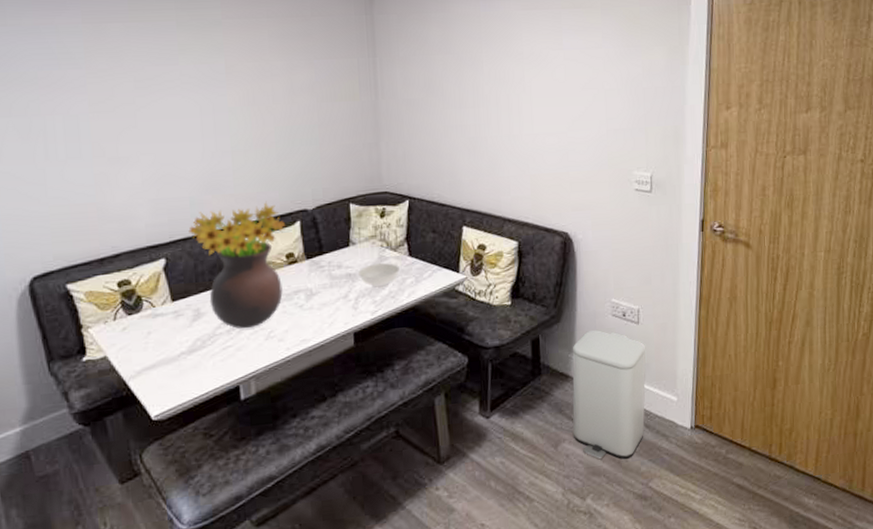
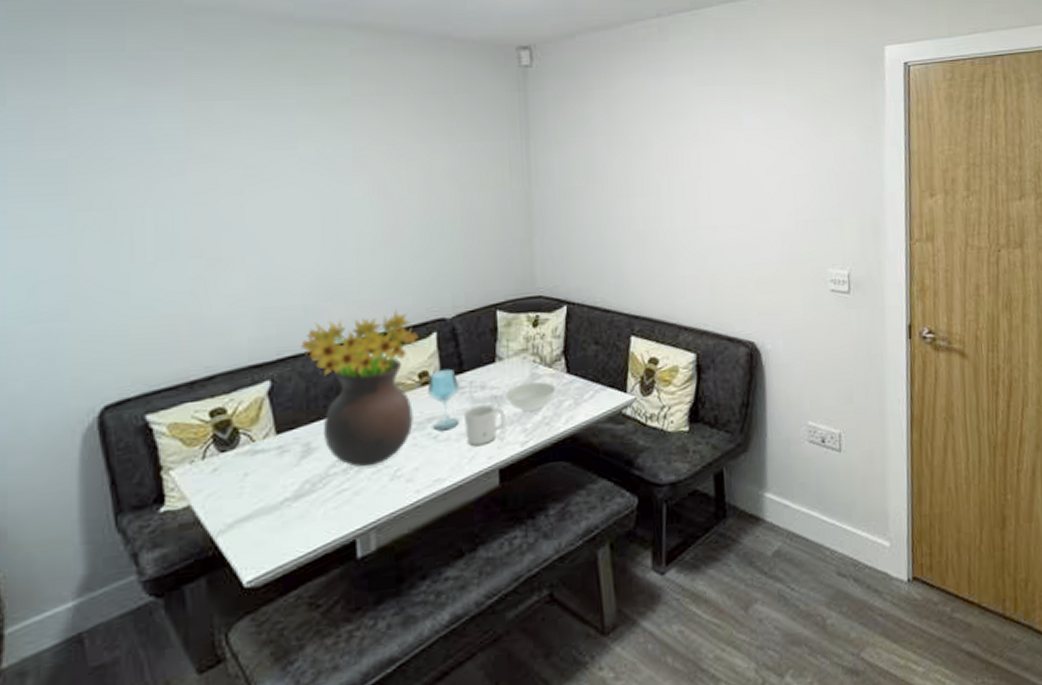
wine glass: none [293,251,321,301] -> present [427,368,460,431]
mug: none [324,281,359,313] -> present [464,405,506,446]
pedal bin: present [572,329,646,460] -> none [763,459,853,625]

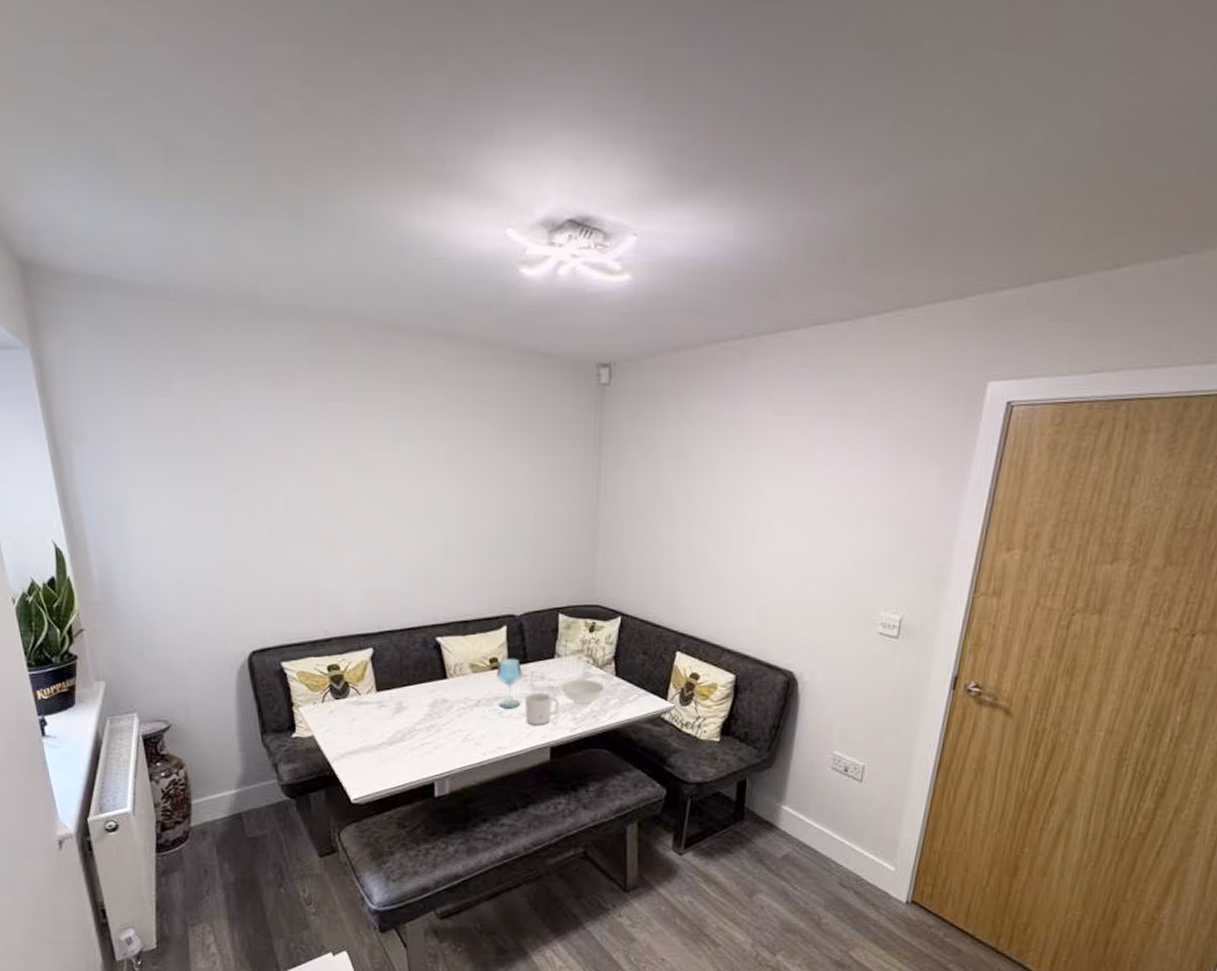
flower arrangement: present [301,308,418,467] -> none [397,601,491,727]

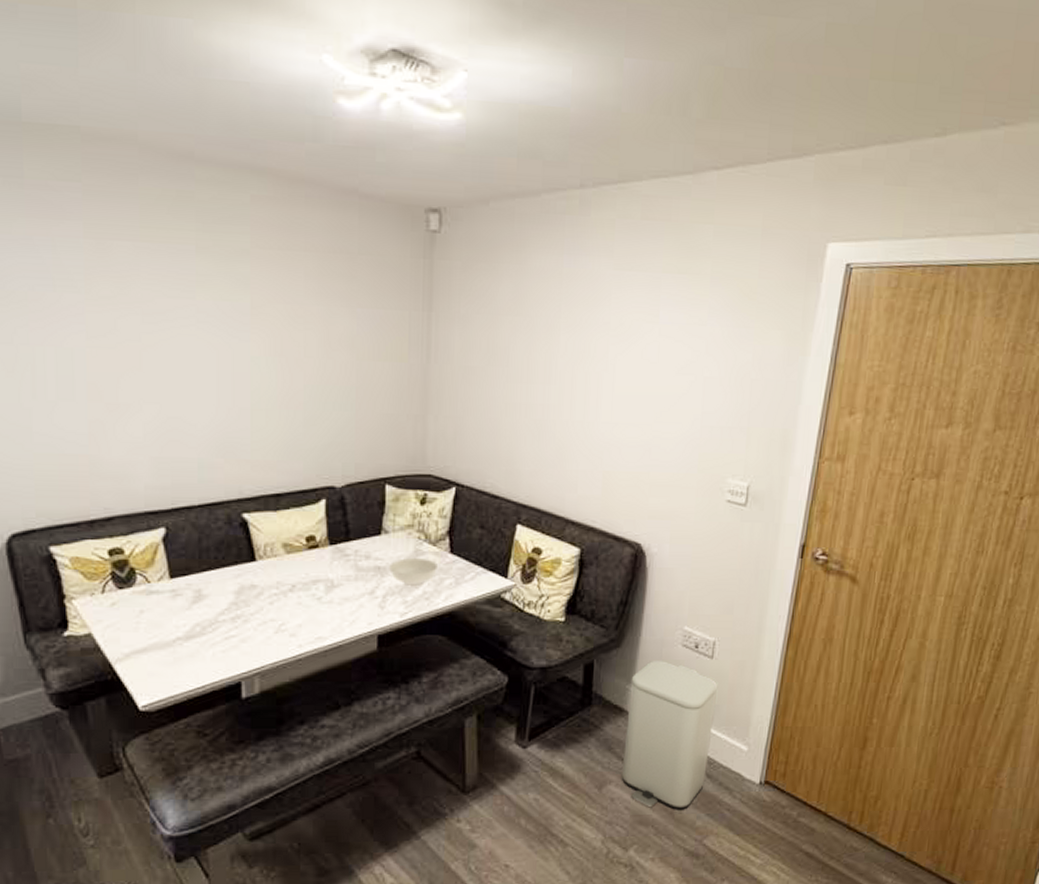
wine glass: present [496,658,523,709] -> none [313,535,345,593]
mug: present [525,693,559,725] -> none [348,574,387,610]
pedal bin: none [770,780,867,922] -> present [621,660,718,810]

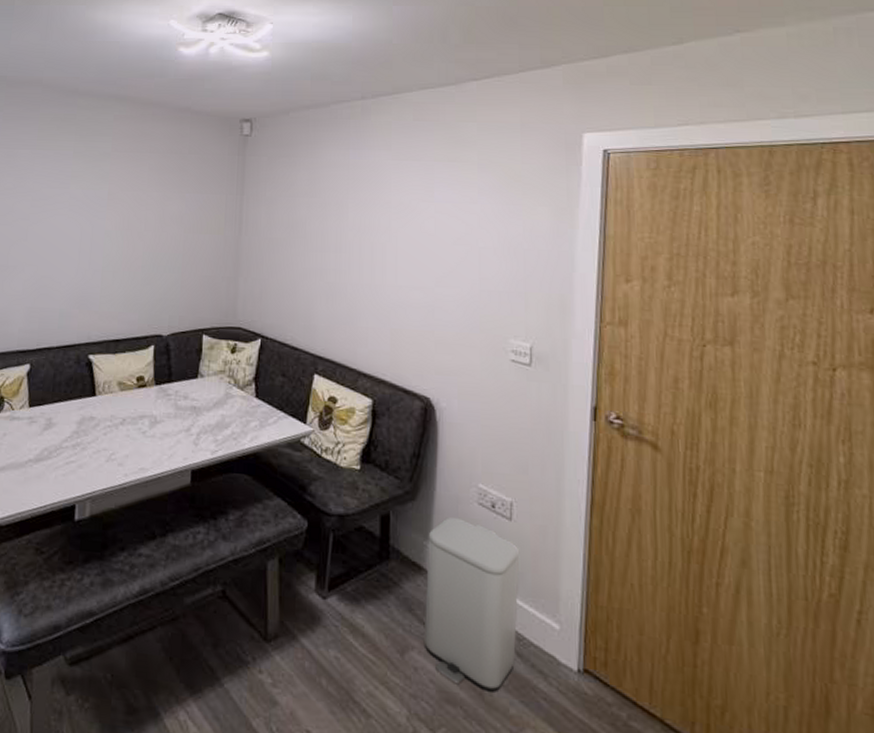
bowl: present [389,558,439,586] -> none [203,400,246,426]

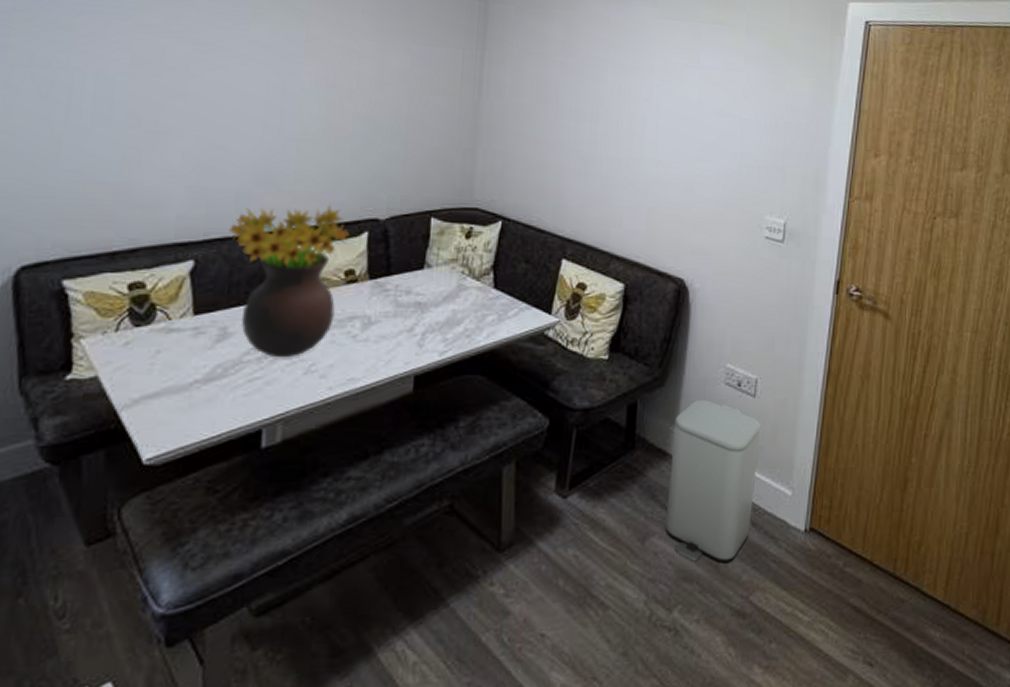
flower arrangement: none [54,321,140,446] -> present [229,203,349,357]

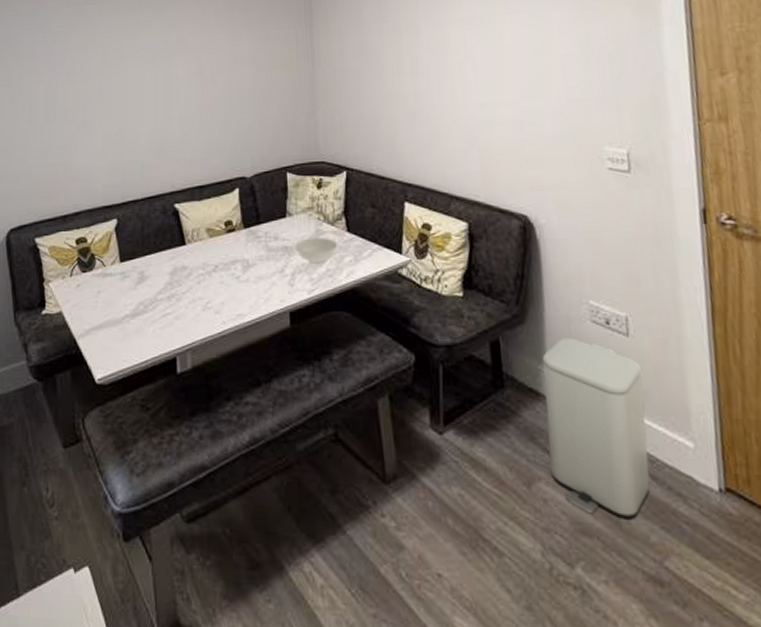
flower arrangement: present [229,203,349,357] -> none [138,167,225,295]
bowl: none [430,293,482,322] -> present [295,238,338,264]

